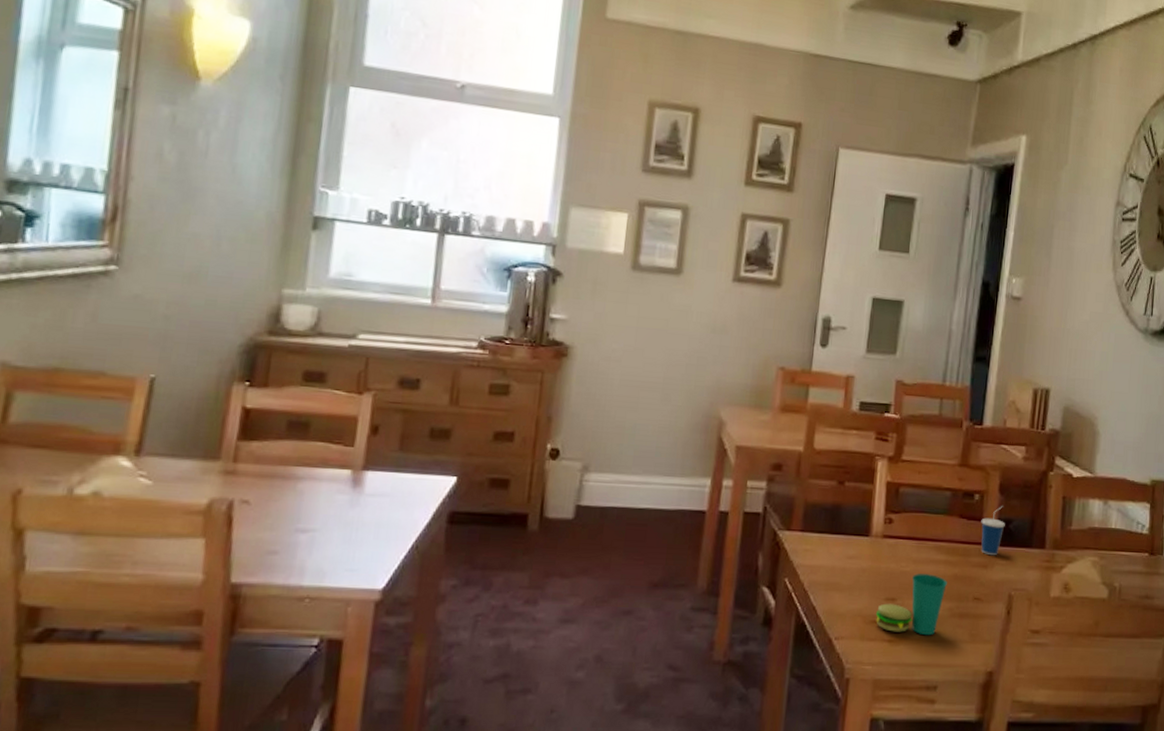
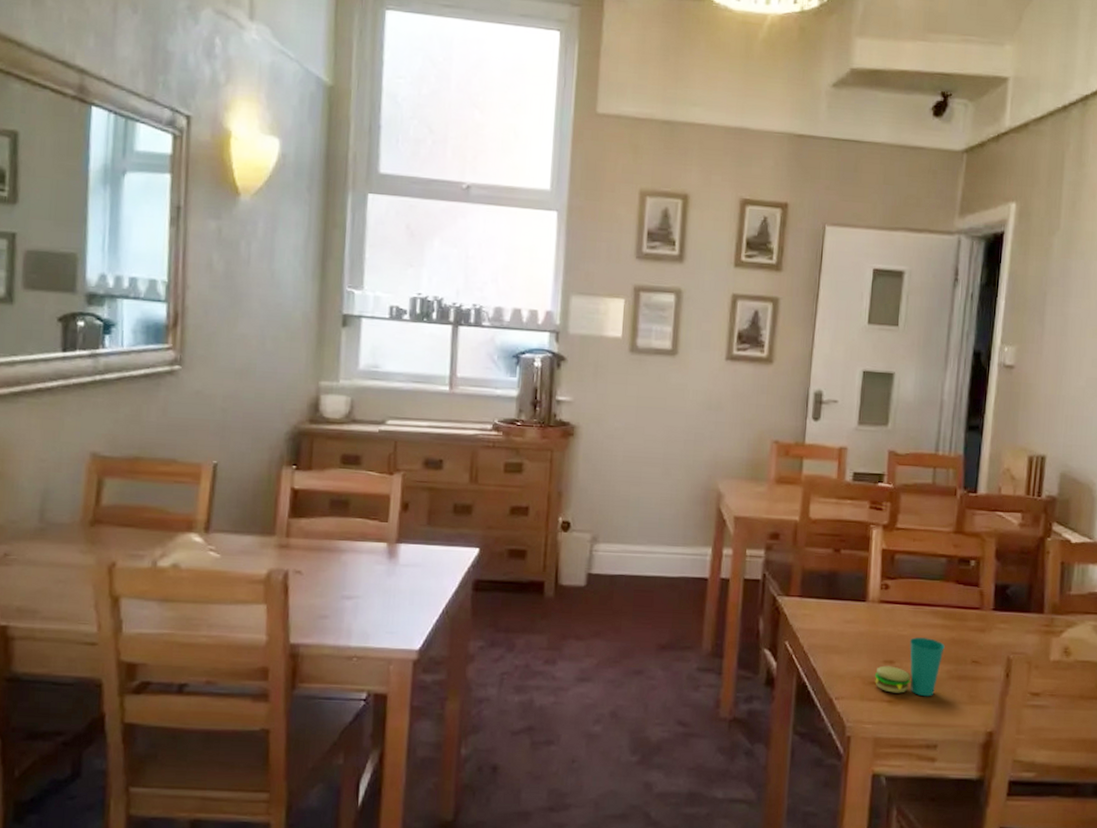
cup: present [981,506,1005,556] -> none [977,572,1002,620]

